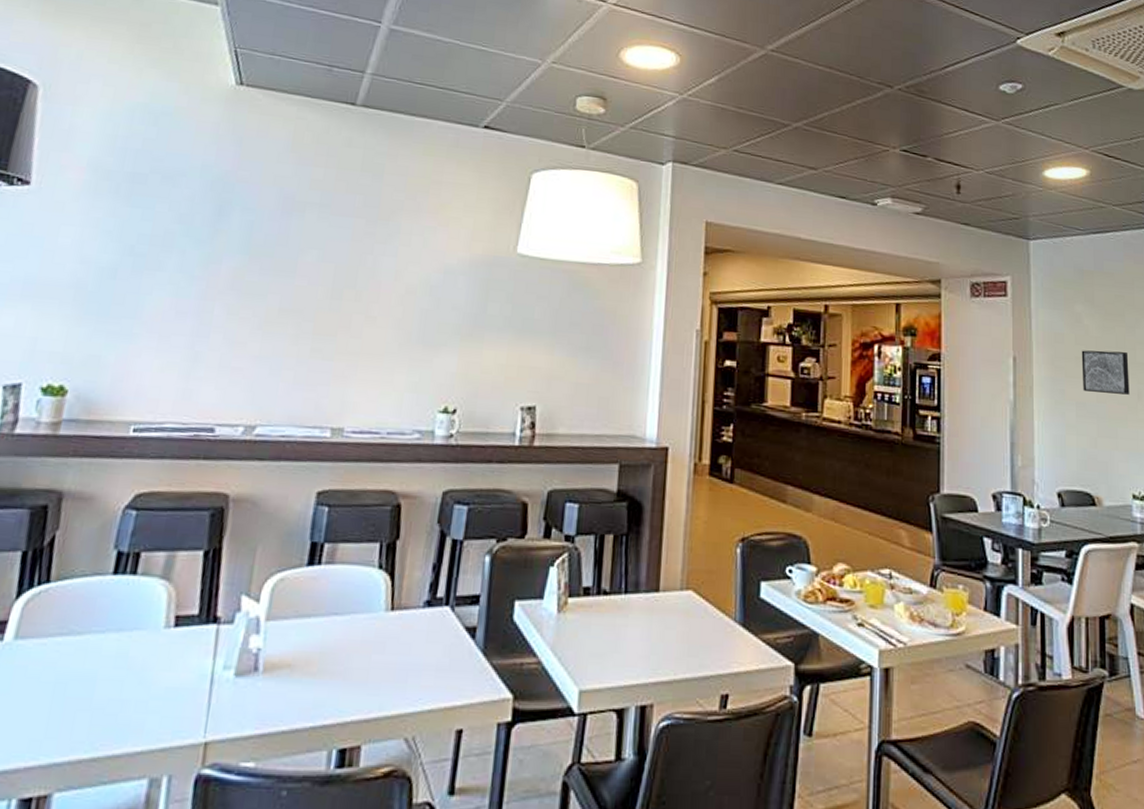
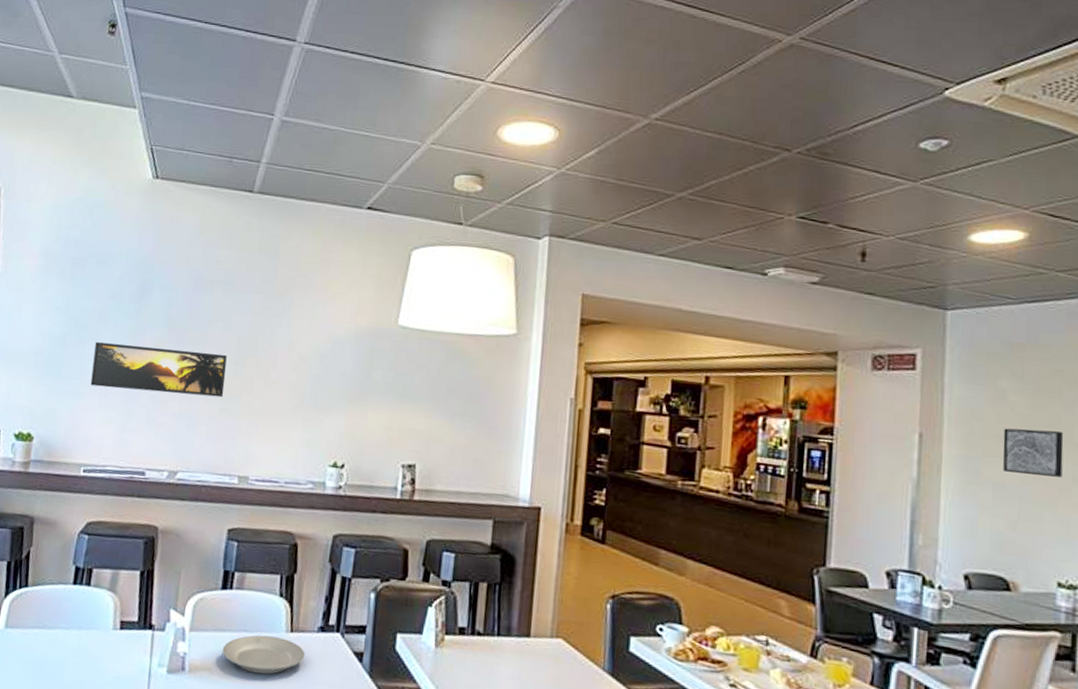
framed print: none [147,273,321,337] -> present [90,342,227,398]
plate: none [306,617,409,666] -> present [222,635,305,675]

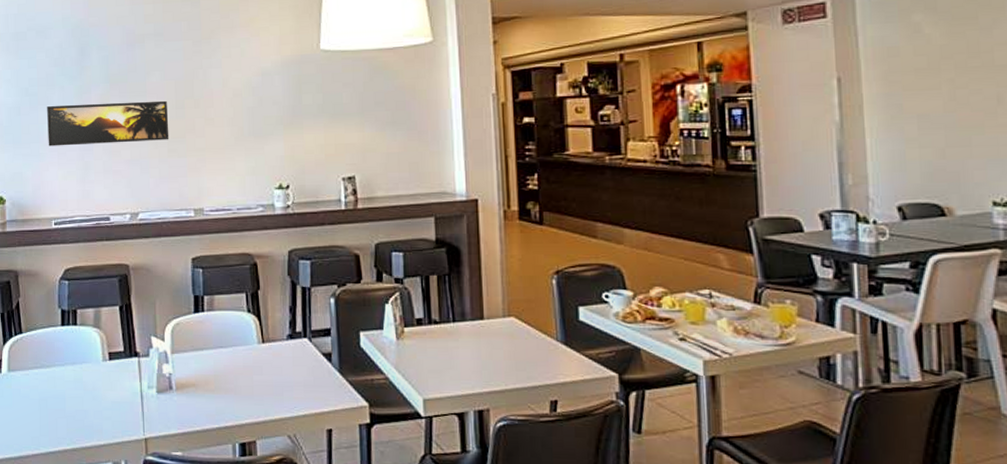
plate: present [222,635,305,675] -> none [203,349,279,384]
wall art: present [1002,428,1064,477] -> none [922,57,987,102]

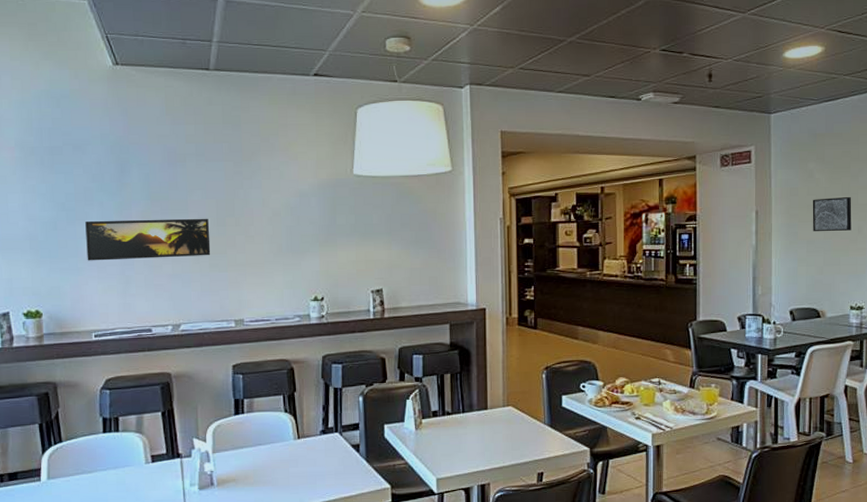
wall art: none [922,57,987,102] -> present [812,197,852,231]

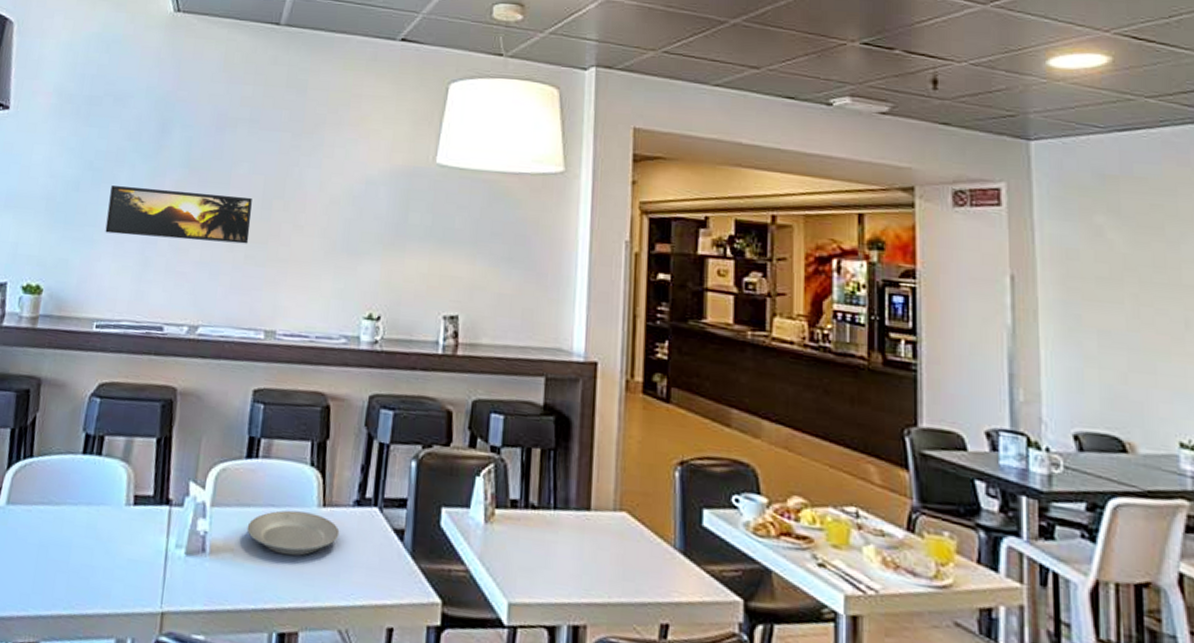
plate: none [243,445,313,477] -> present [247,510,340,556]
wall art: present [812,197,852,231] -> none [1103,268,1173,323]

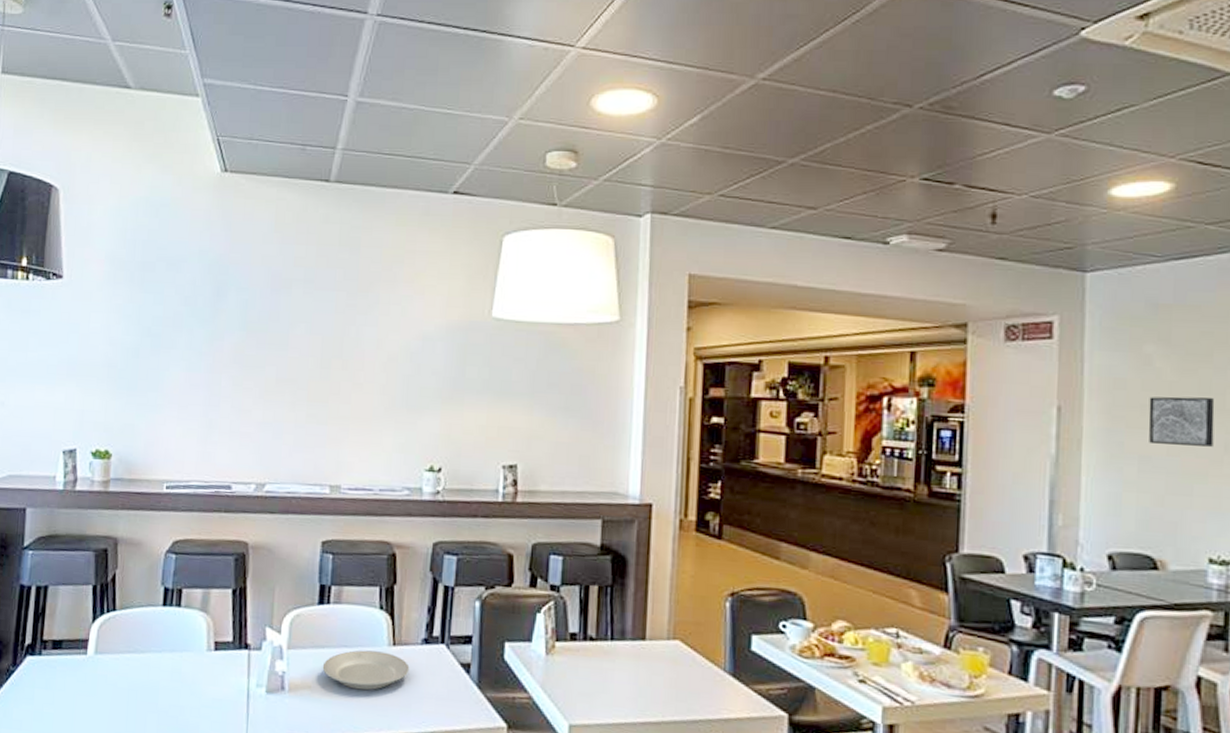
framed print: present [105,186,252,244] -> none [168,351,311,404]
wall art: none [1103,268,1173,323] -> present [1148,396,1215,447]

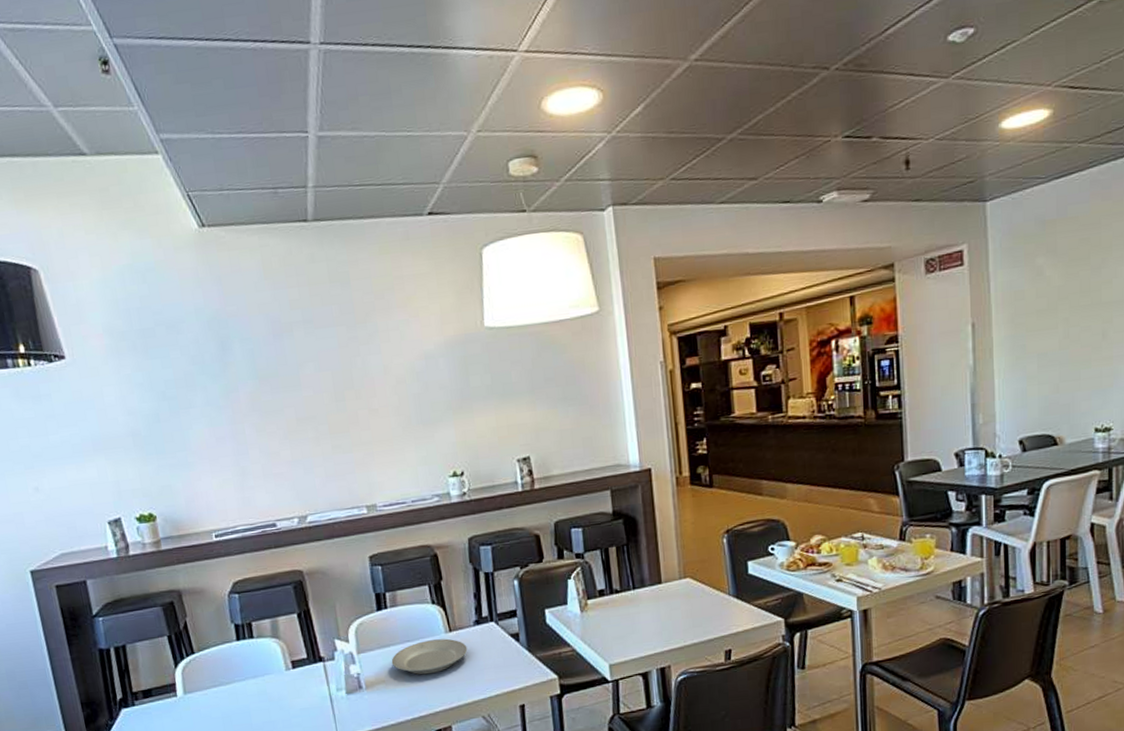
wall art: present [1148,396,1215,447] -> none [1043,295,1094,342]

